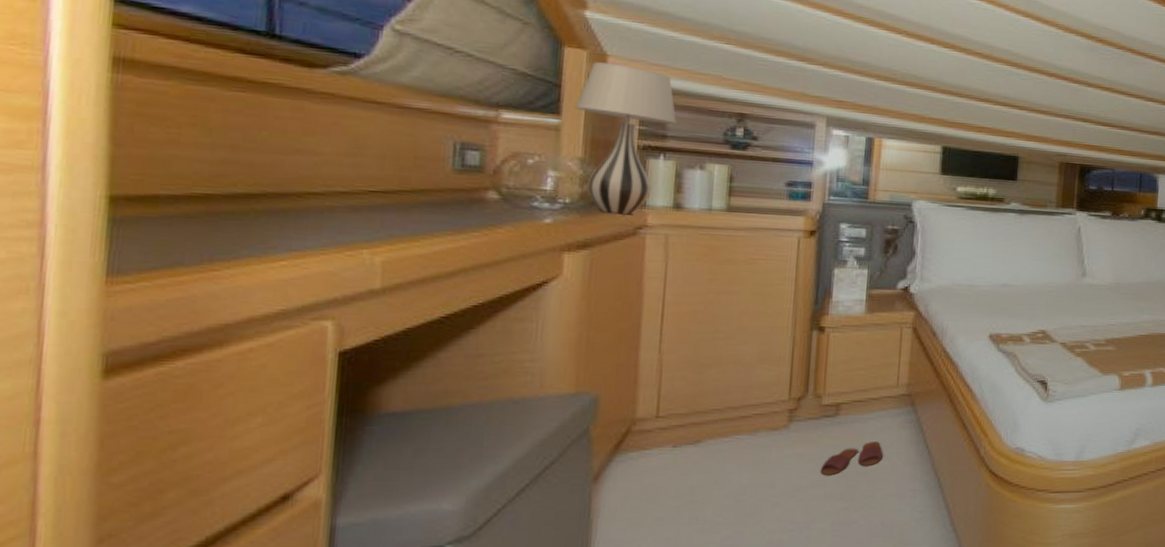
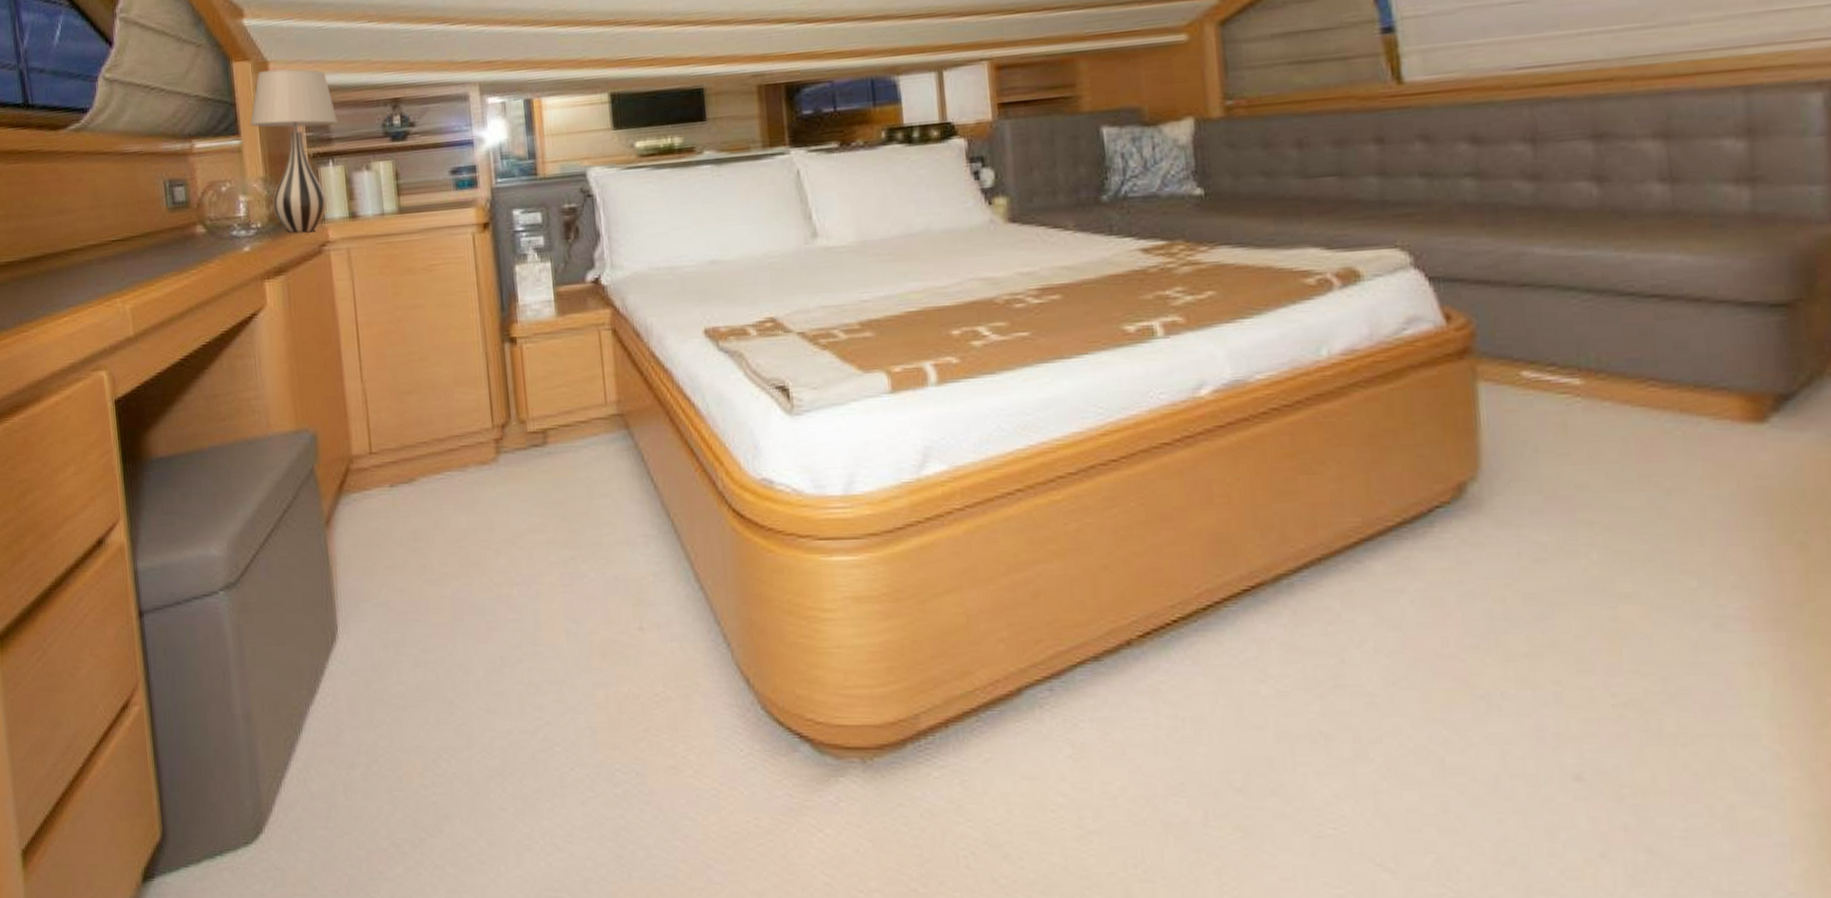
slippers: present [820,442,883,476] -> none [537,475,603,518]

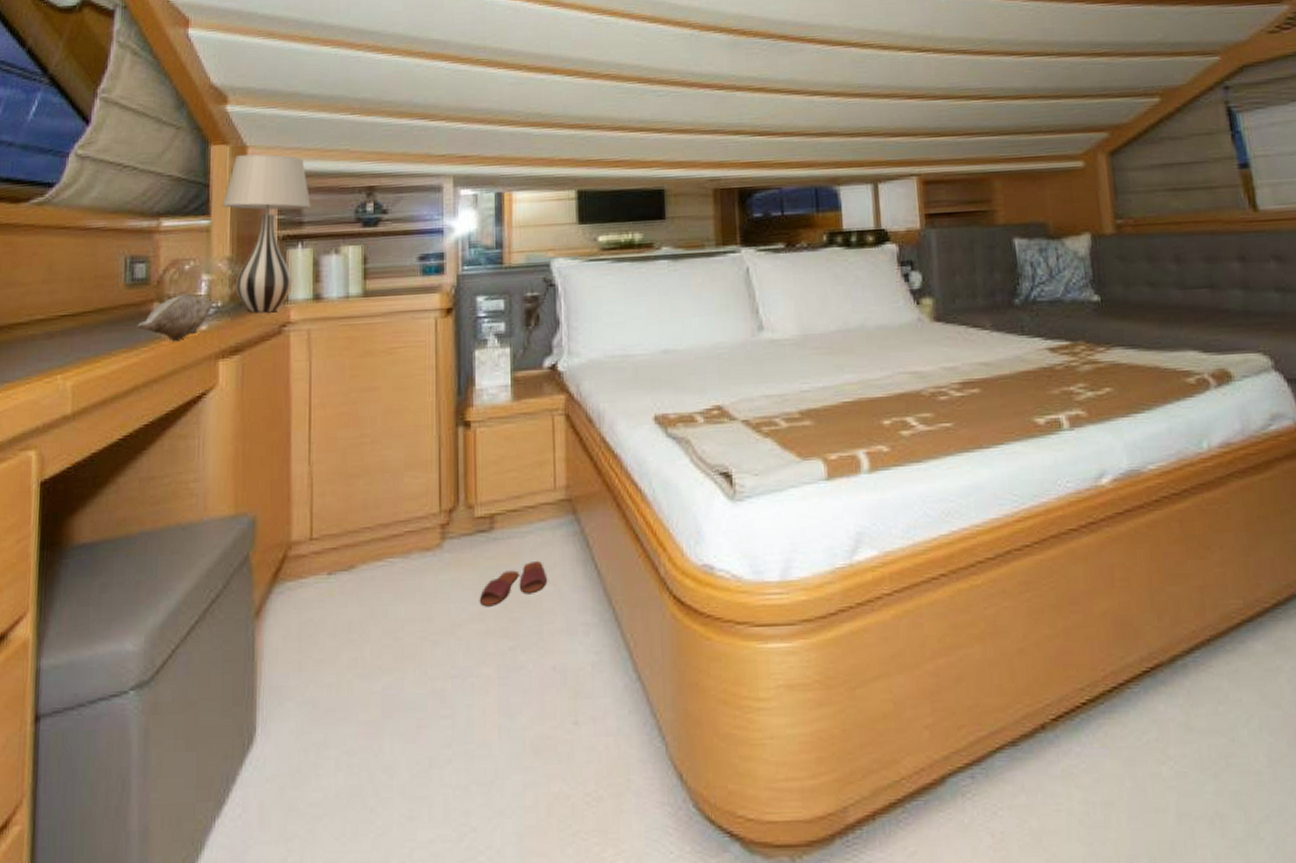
seashell: none [183,215,252,262] -> present [137,294,212,339]
slippers: none [537,475,603,518] -> present [479,561,546,607]

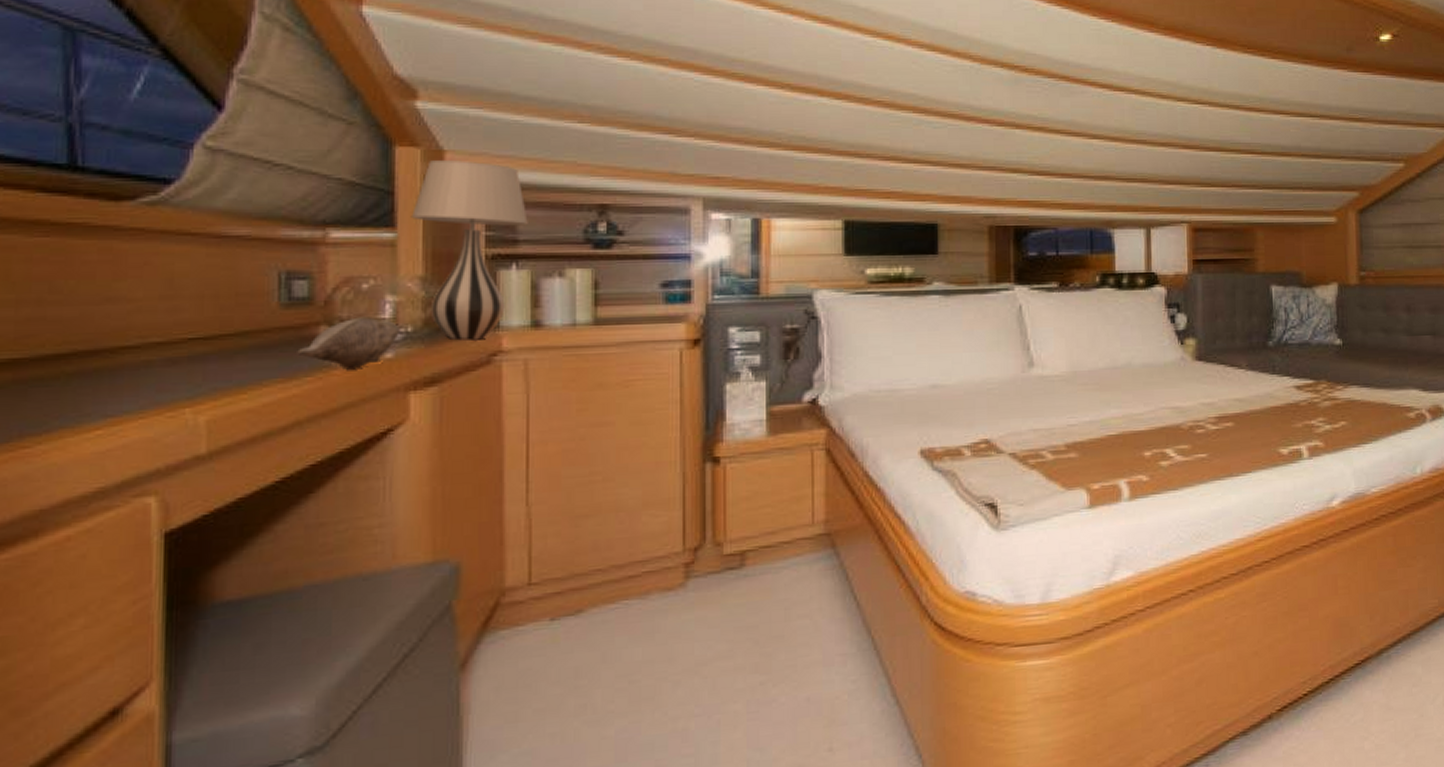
slippers: present [479,561,546,607] -> none [727,596,802,644]

